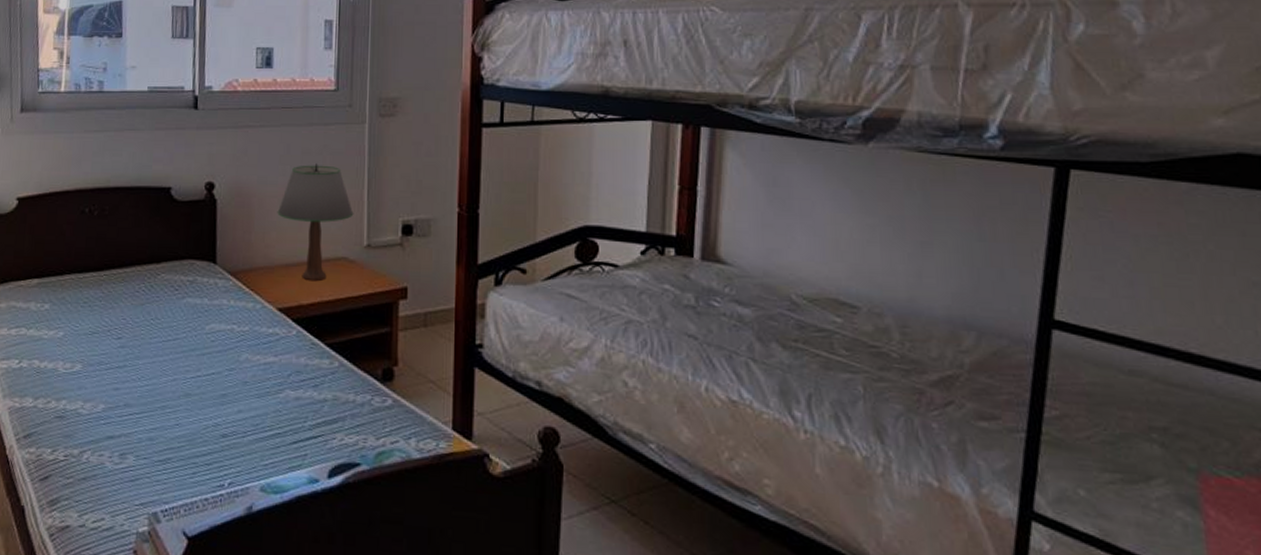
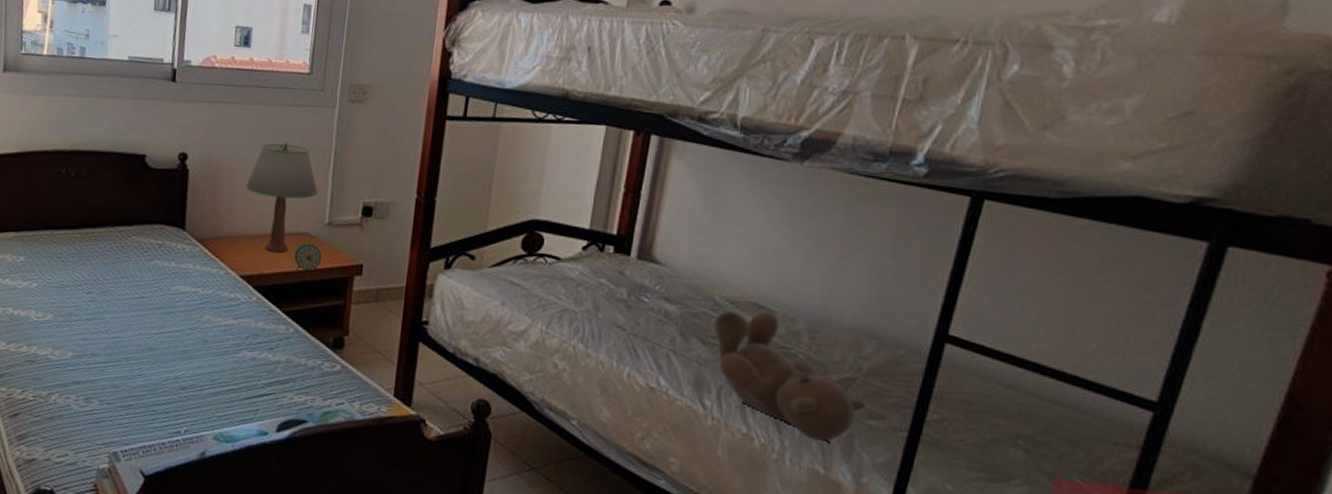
alarm clock: none [333,267,363,298] -> present [294,242,322,271]
teddy bear: none [793,307,975,450] -> present [713,310,866,442]

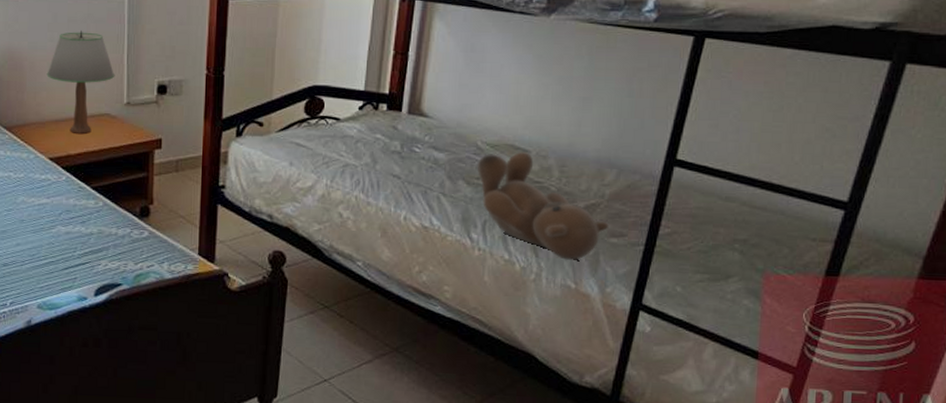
alarm clock: present [294,242,322,271] -> none [98,122,124,148]

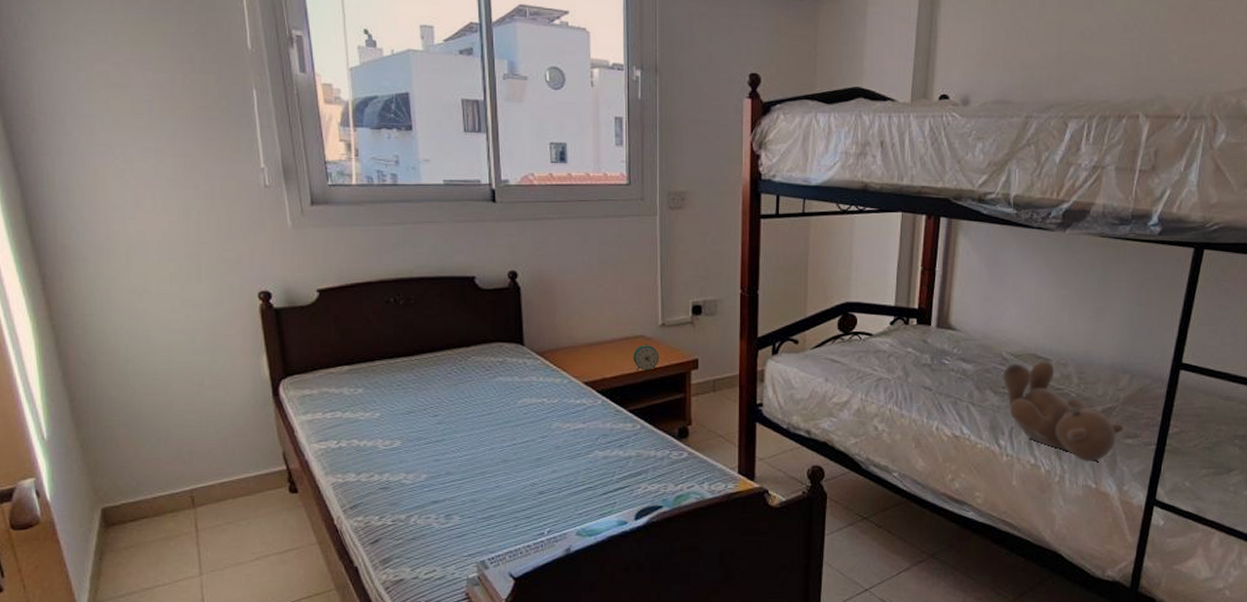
table lamp: present [46,31,115,135] -> none [578,252,649,358]
alarm clock: none [98,122,124,148] -> present [633,344,659,370]

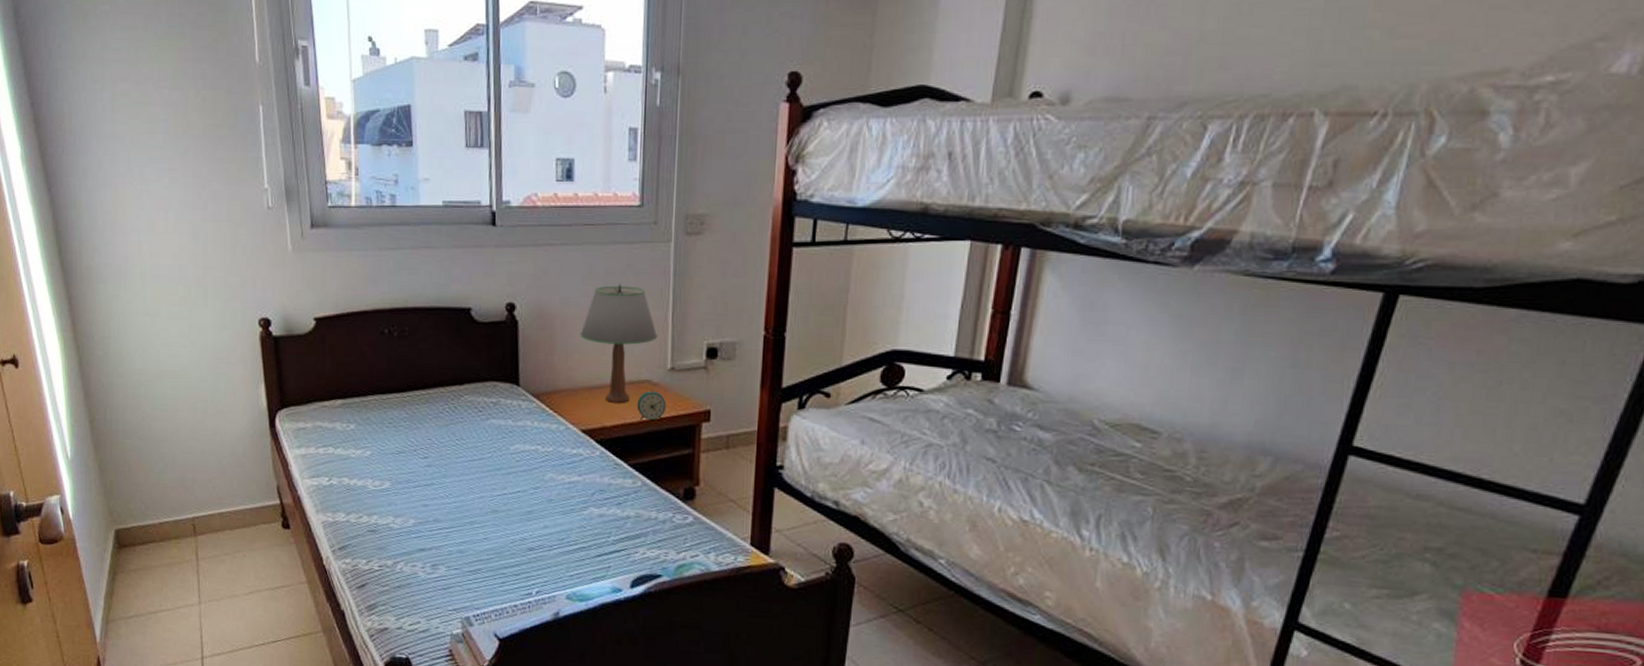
table lamp: none [578,252,649,358] -> present [580,284,658,404]
teddy bear: present [1002,360,1124,463] -> none [1091,432,1259,567]

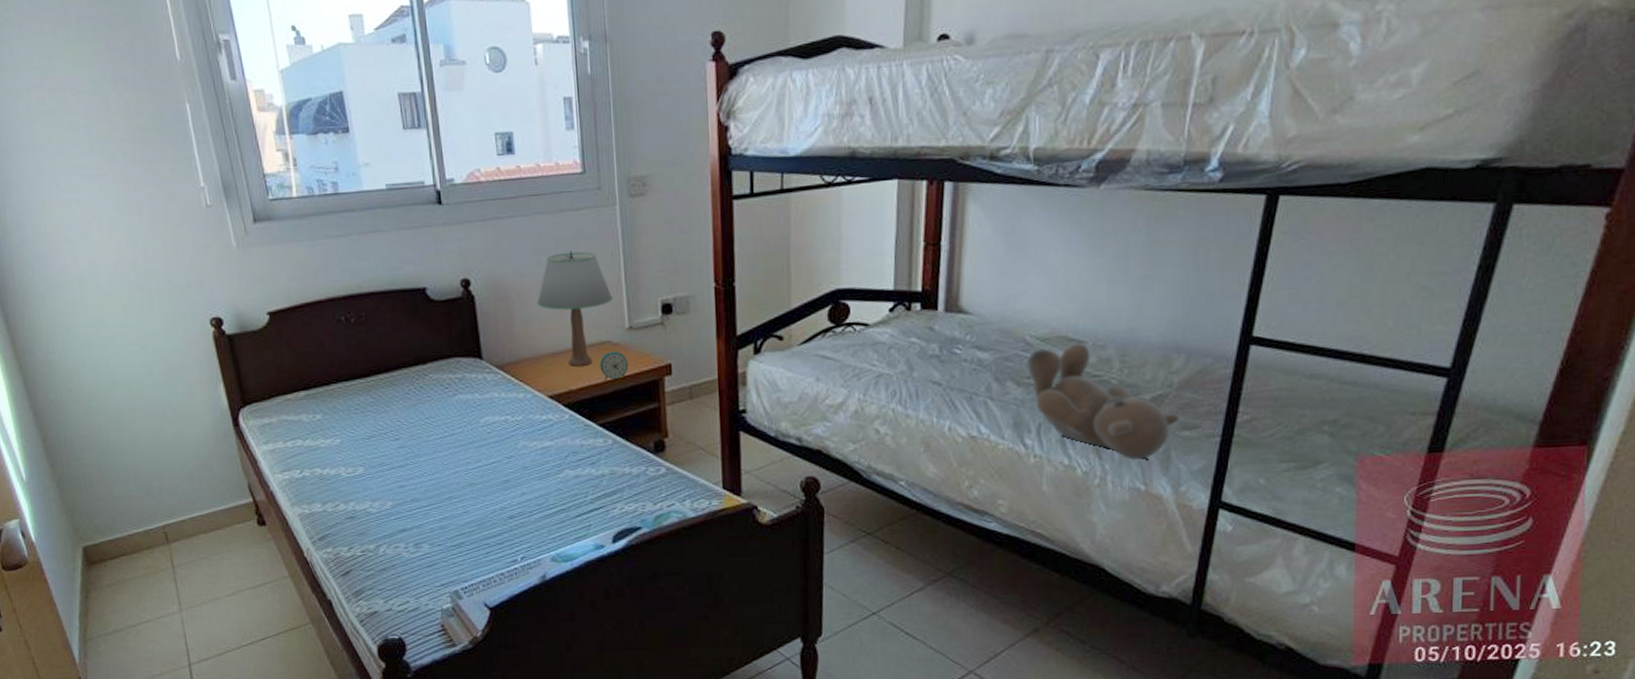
teddy bear: none [1091,432,1259,567] -> present [1026,342,1179,461]

